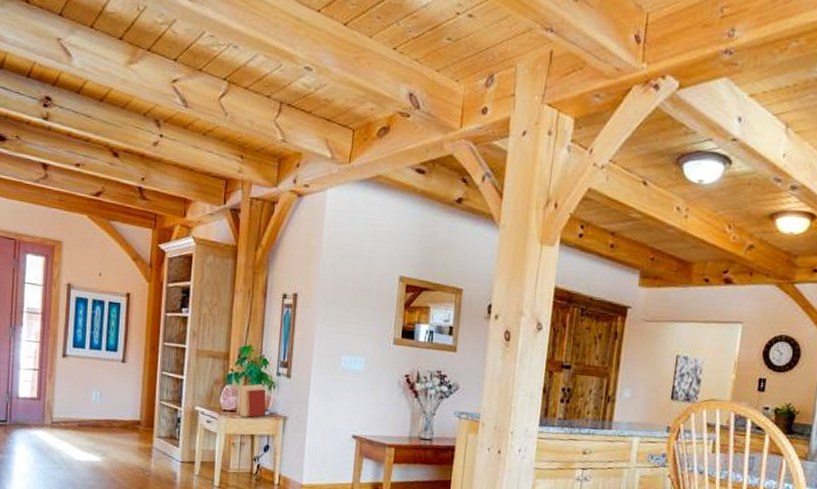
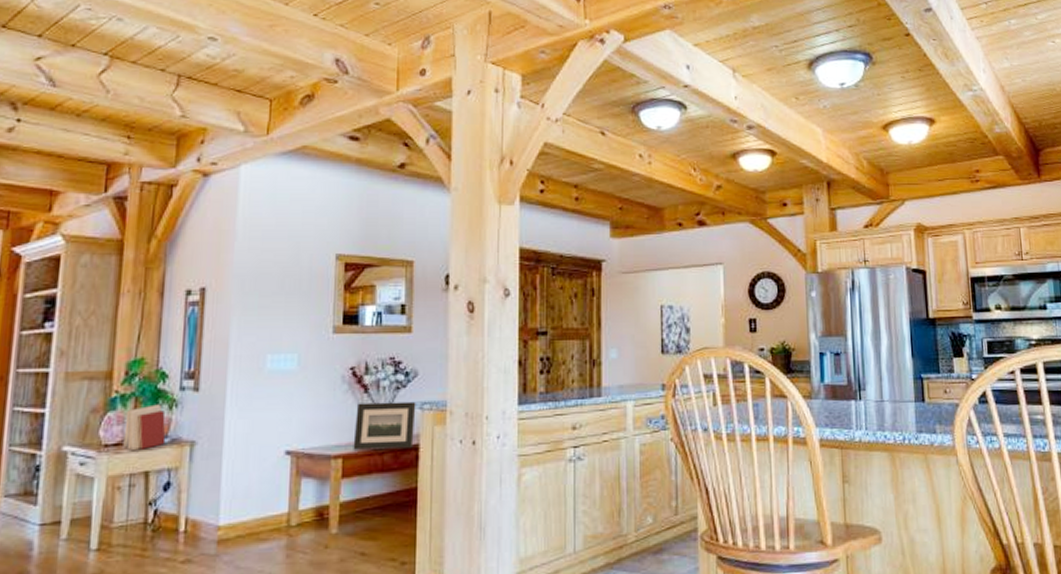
picture frame: none [403,405,456,448] -> present [353,401,416,450]

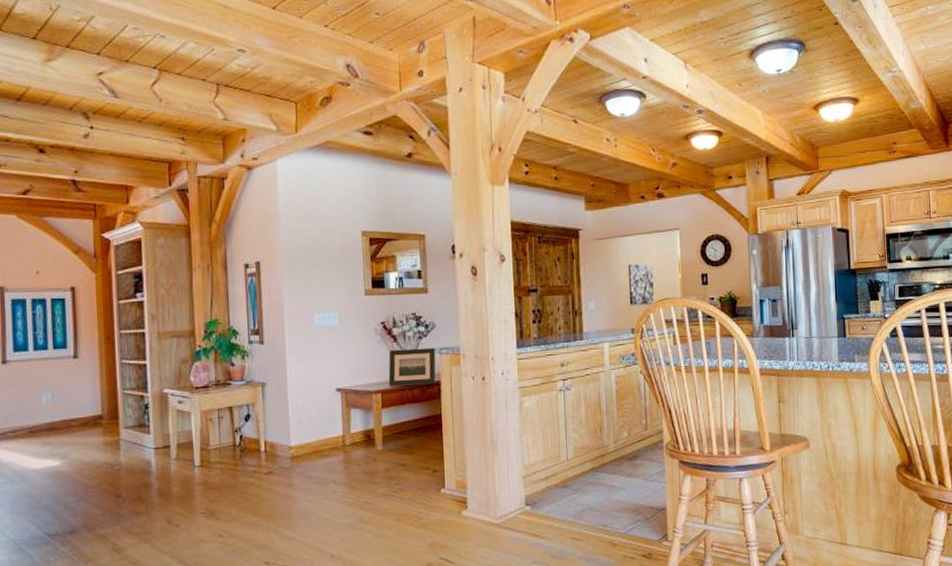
books: present [123,404,166,452] -> none [208,355,242,392]

